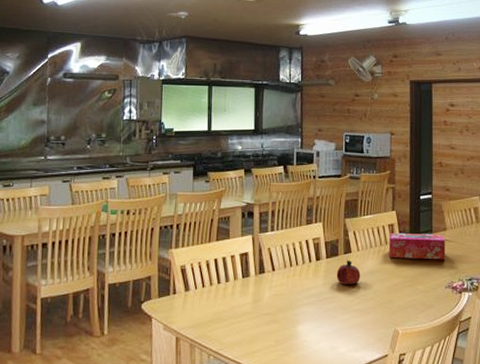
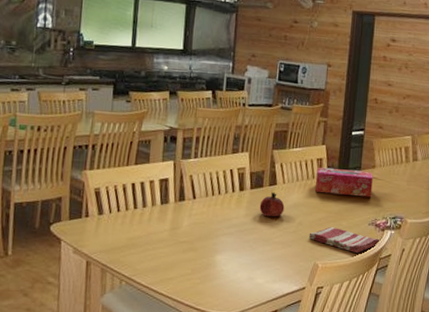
dish towel: none [386,291,458,318] -> present [308,226,380,254]

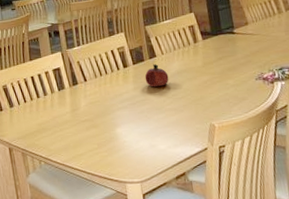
dish towel: present [308,226,380,254] -> none [198,87,273,109]
tissue box: present [315,167,373,197] -> none [190,28,252,57]

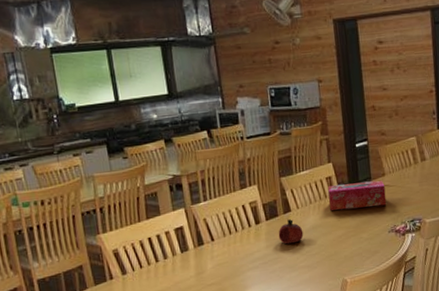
tissue box: none [190,28,252,57] -> present [328,180,387,211]

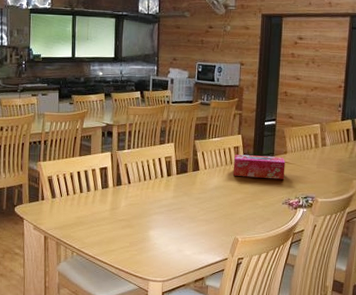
fruit: present [278,218,304,245] -> none [185,176,207,198]

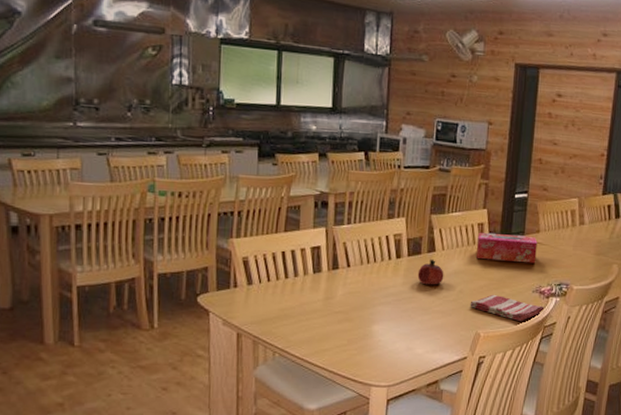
fruit: none [185,176,207,198] -> present [417,258,444,285]
dish towel: none [229,205,293,229] -> present [470,294,545,322]

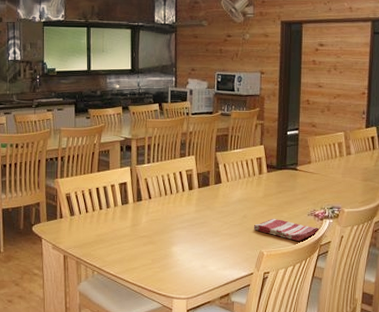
fruit: present [417,258,444,285] -> none [207,189,230,212]
tissue box: present [477,232,537,263] -> none [257,165,310,190]

